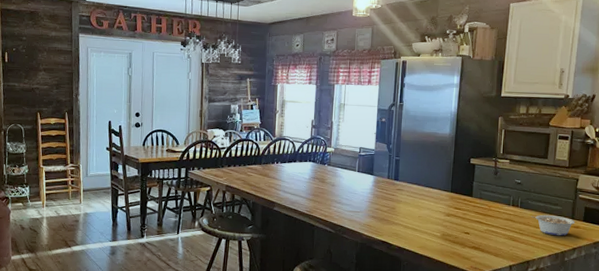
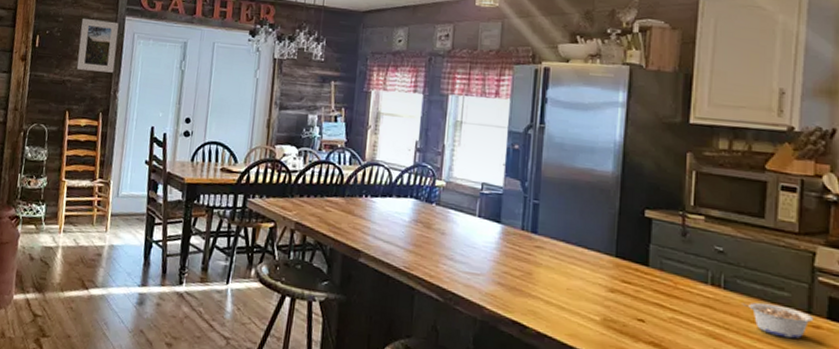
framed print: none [42,37,74,80] -> present [77,19,119,73]

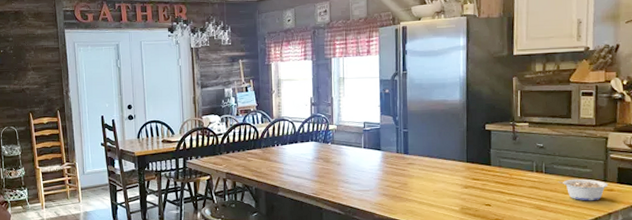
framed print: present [77,19,119,73] -> none [29,35,63,78]

